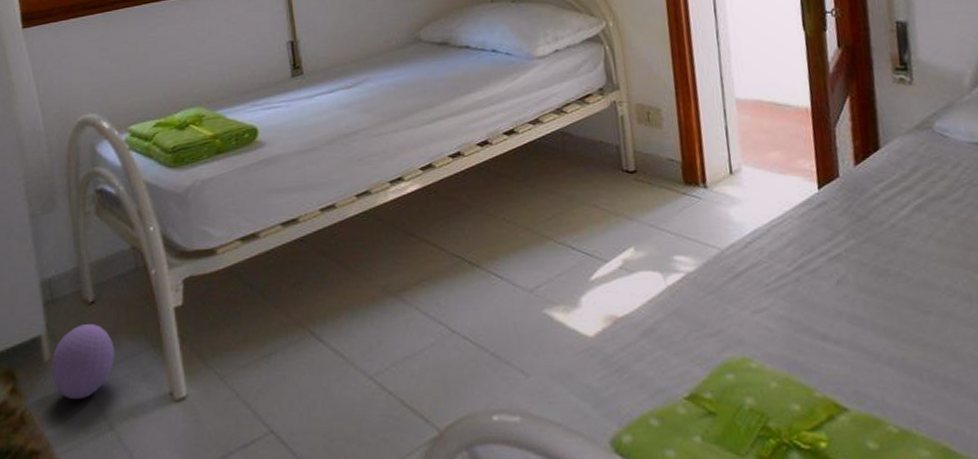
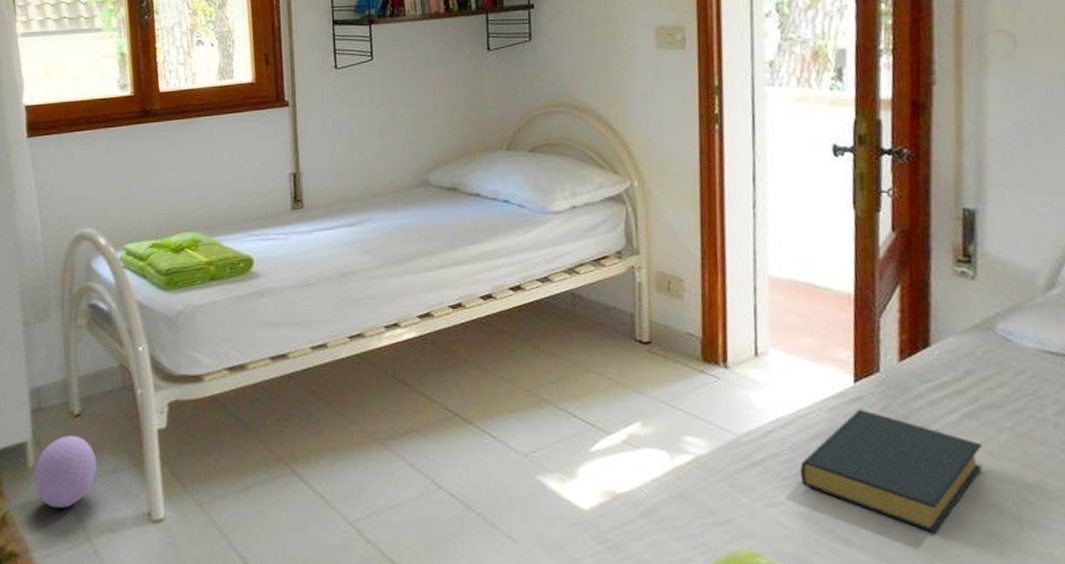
hardback book: none [778,213,934,320] -> present [799,409,982,534]

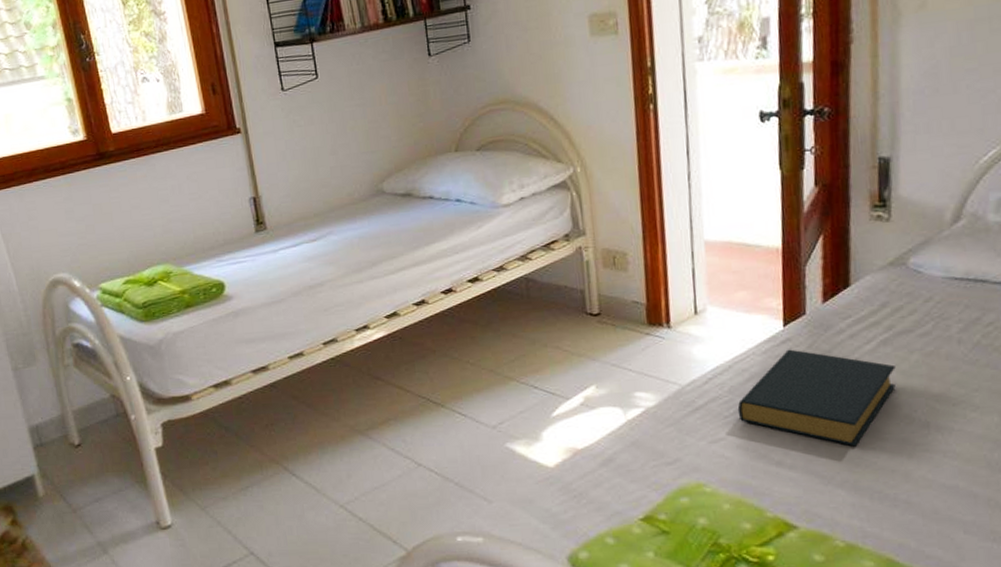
ball: present [34,435,97,509] -> none [45,464,103,529]

